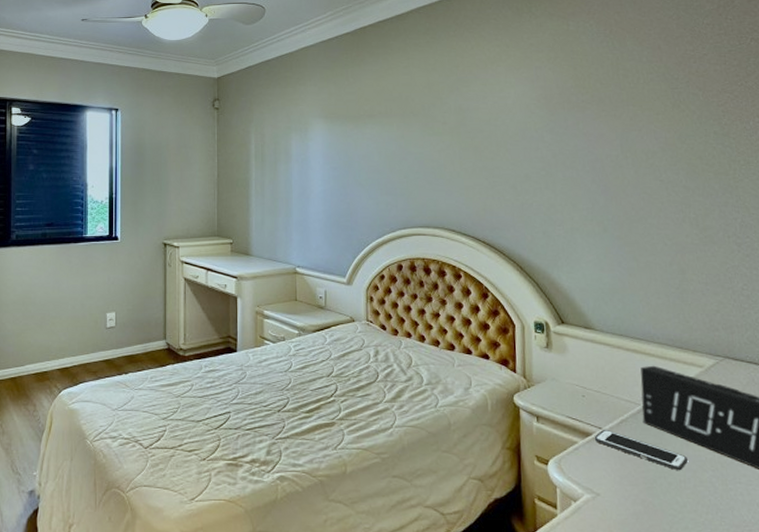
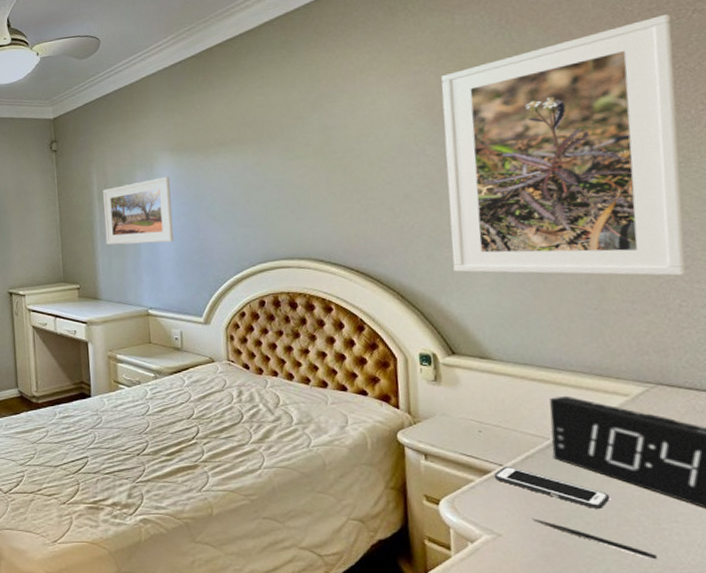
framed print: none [259,141,324,204] -> present [103,176,174,245]
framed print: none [557,40,747,262] -> present [441,14,686,276]
pen: none [625,478,725,518] -> present [532,518,658,560]

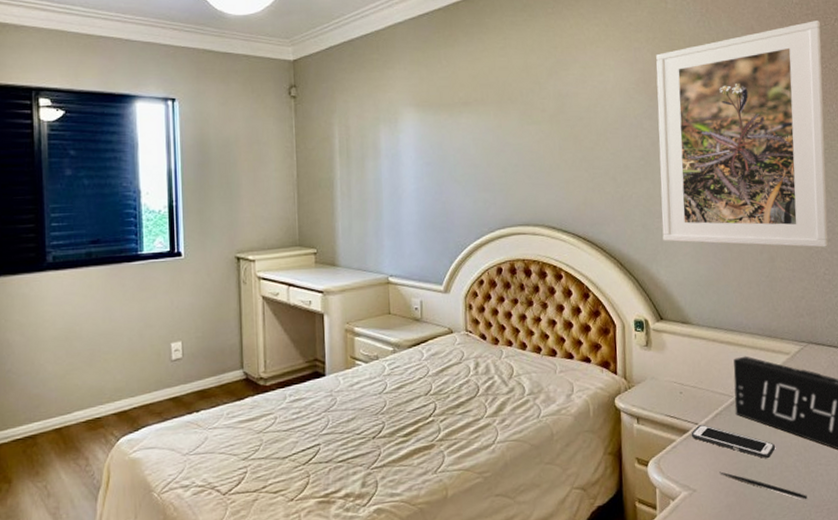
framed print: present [103,176,174,245] -> none [345,133,417,206]

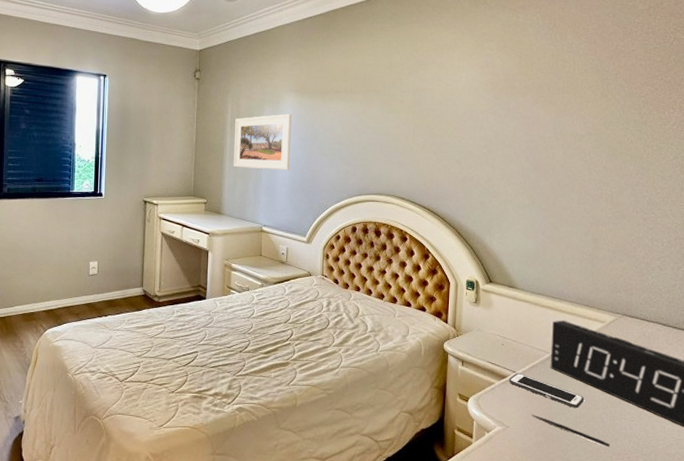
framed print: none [345,133,417,206] -> present [233,113,292,171]
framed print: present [656,21,829,248] -> none [498,38,659,235]

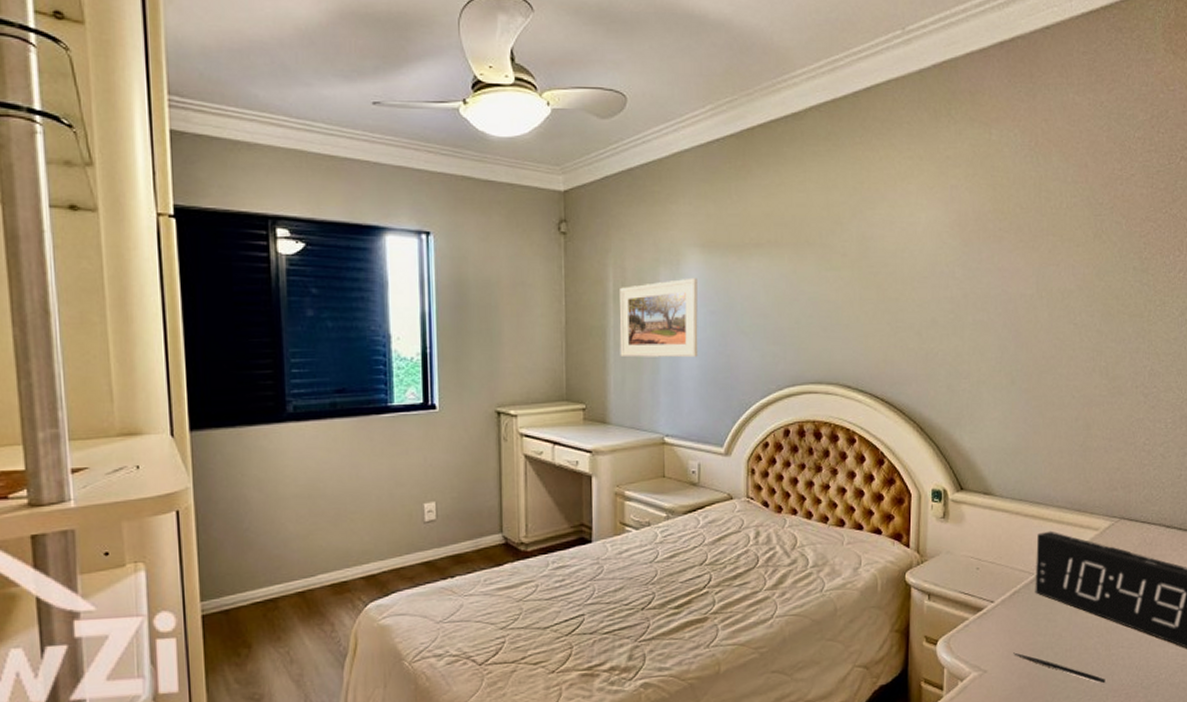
cell phone: present [508,372,584,409] -> none [985,602,1075,640]

